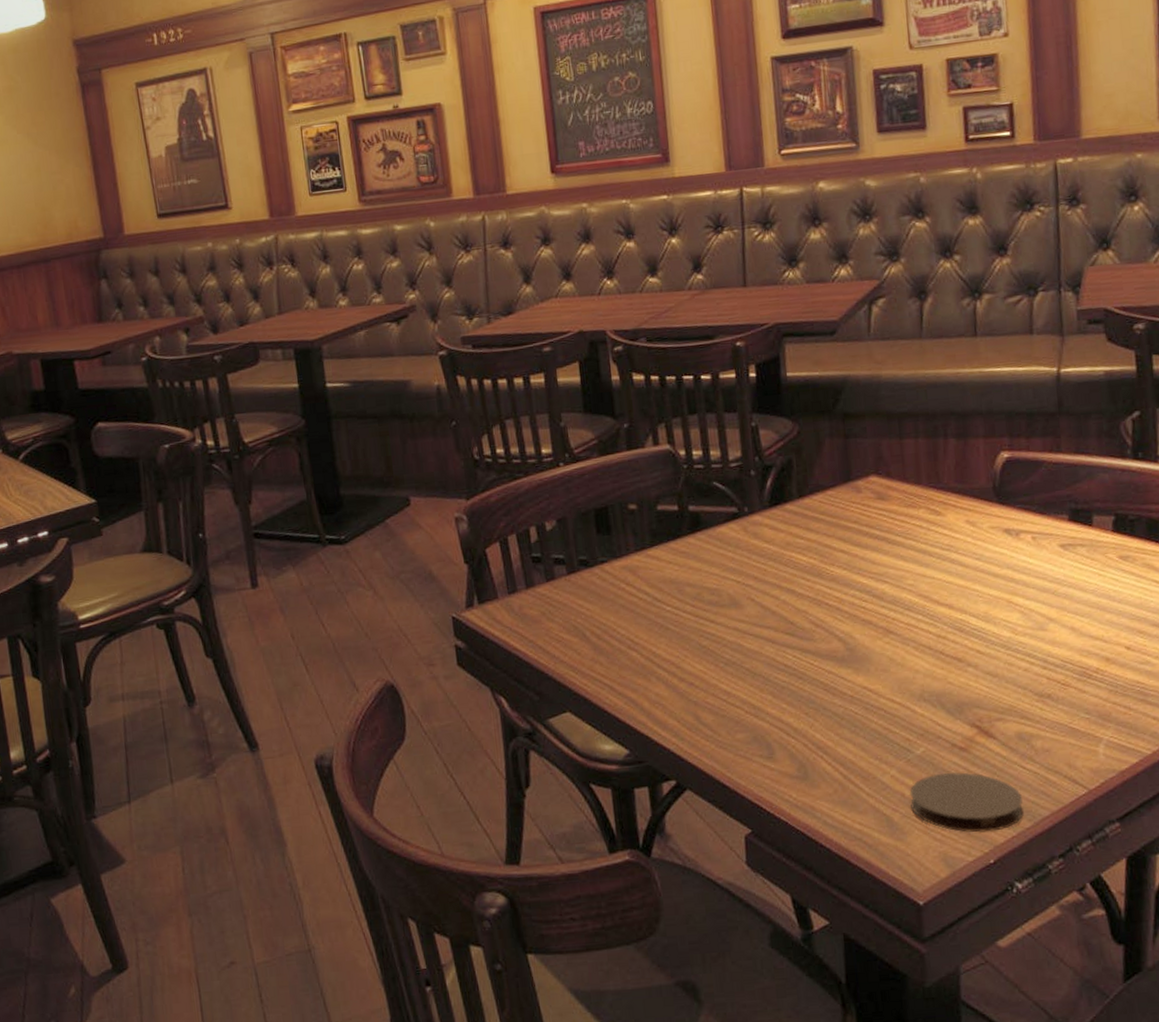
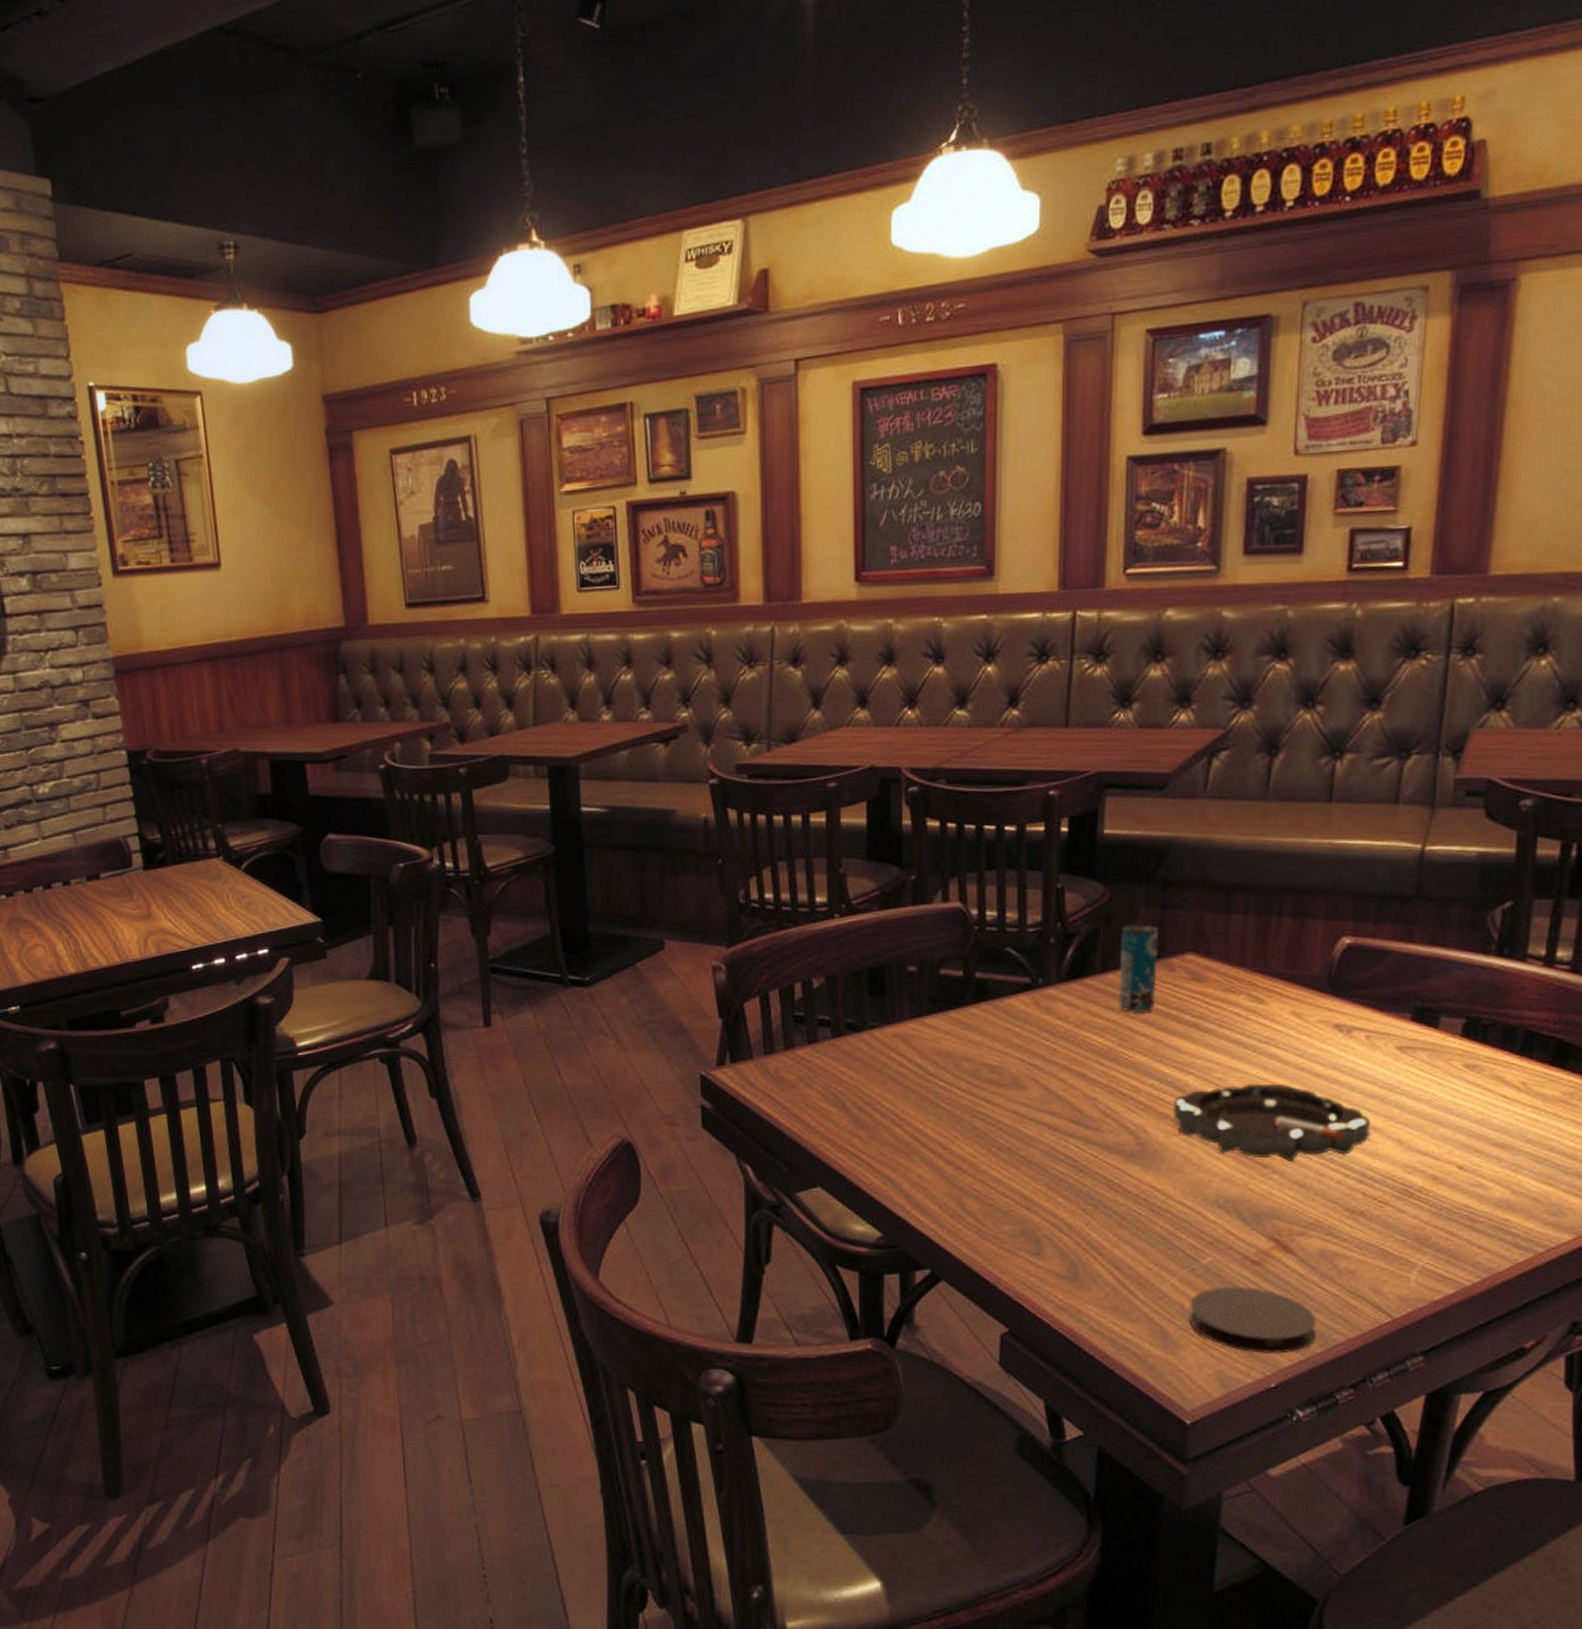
beverage can: none [811,453,848,533] -> present [1119,925,1159,1014]
ashtray: none [874,585,1048,656] -> present [1173,1083,1371,1163]

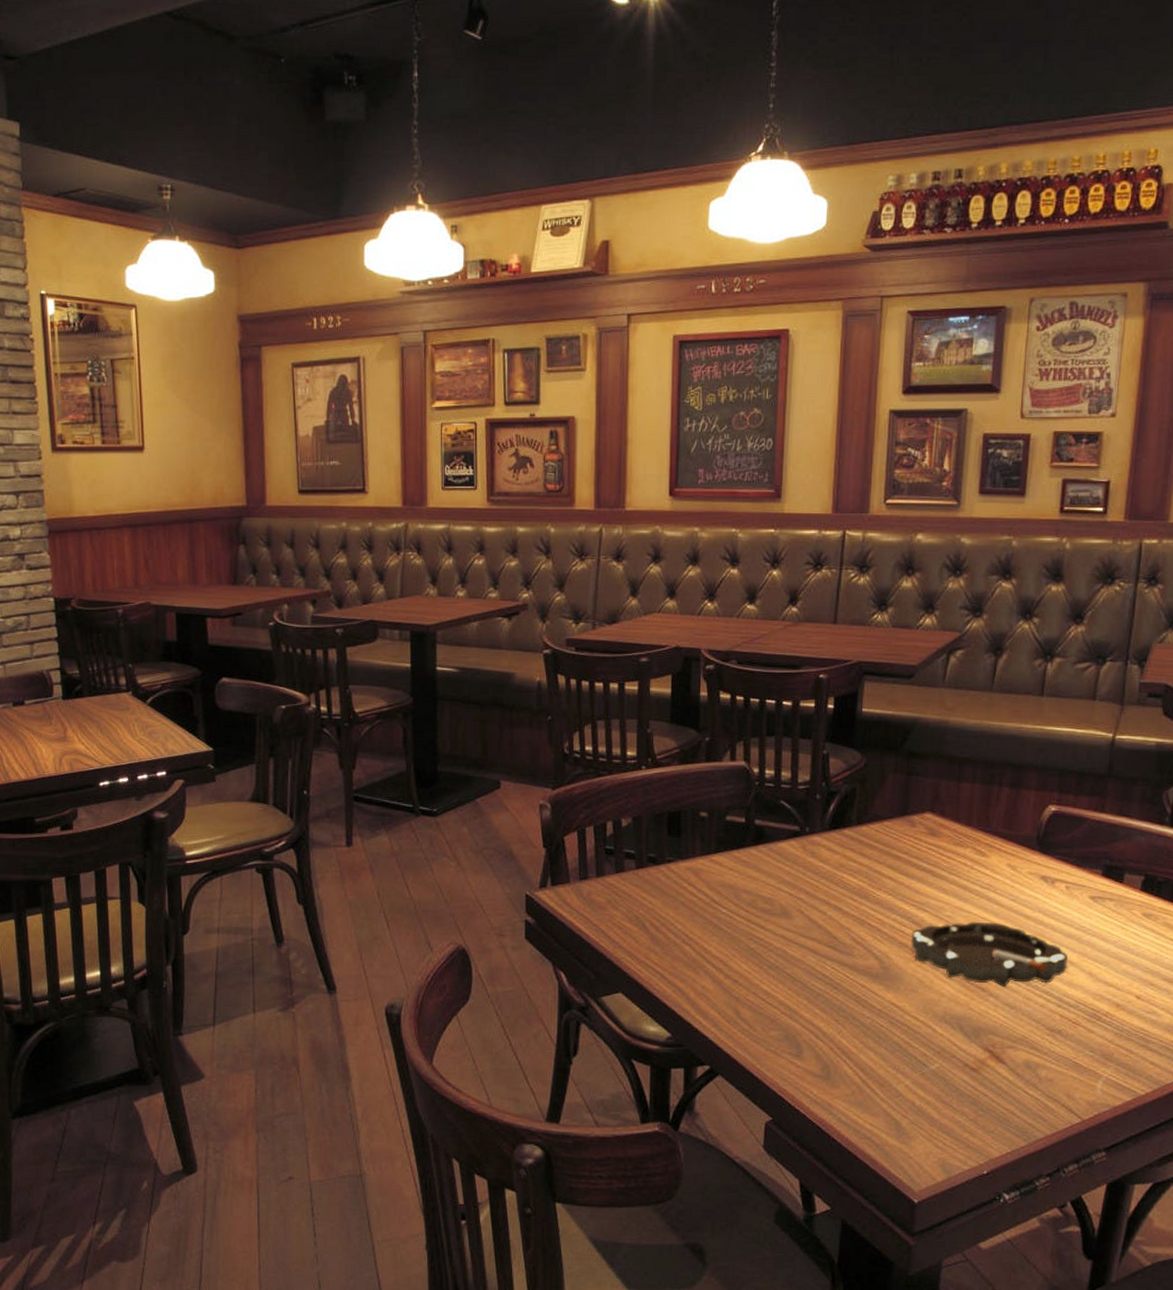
beverage can: present [1119,925,1159,1014] -> none [870,788,904,860]
coaster: present [1189,1286,1316,1354] -> none [919,1089,1021,1146]

